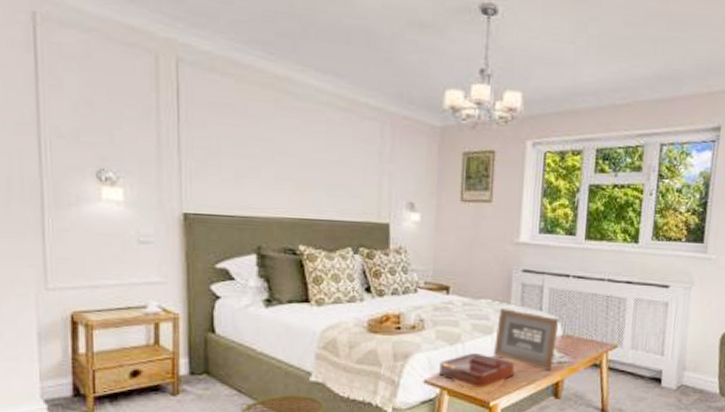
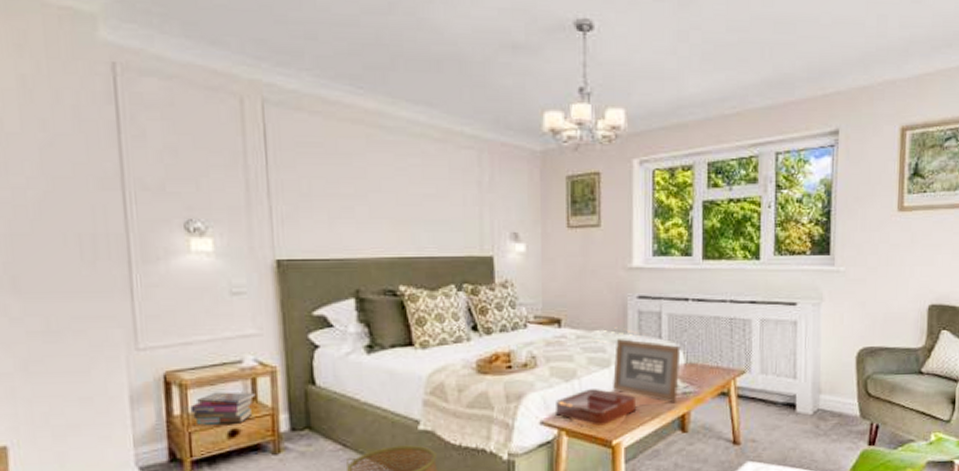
books: none [95,334,158,365] -> present [190,392,256,425]

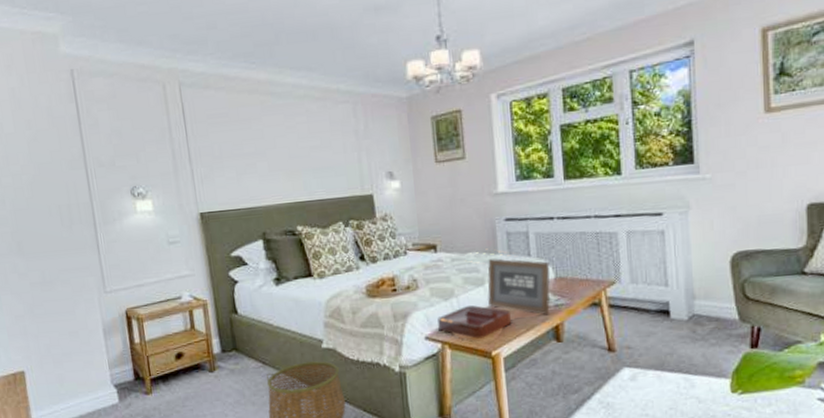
books: present [190,392,256,425] -> none [146,322,193,350]

